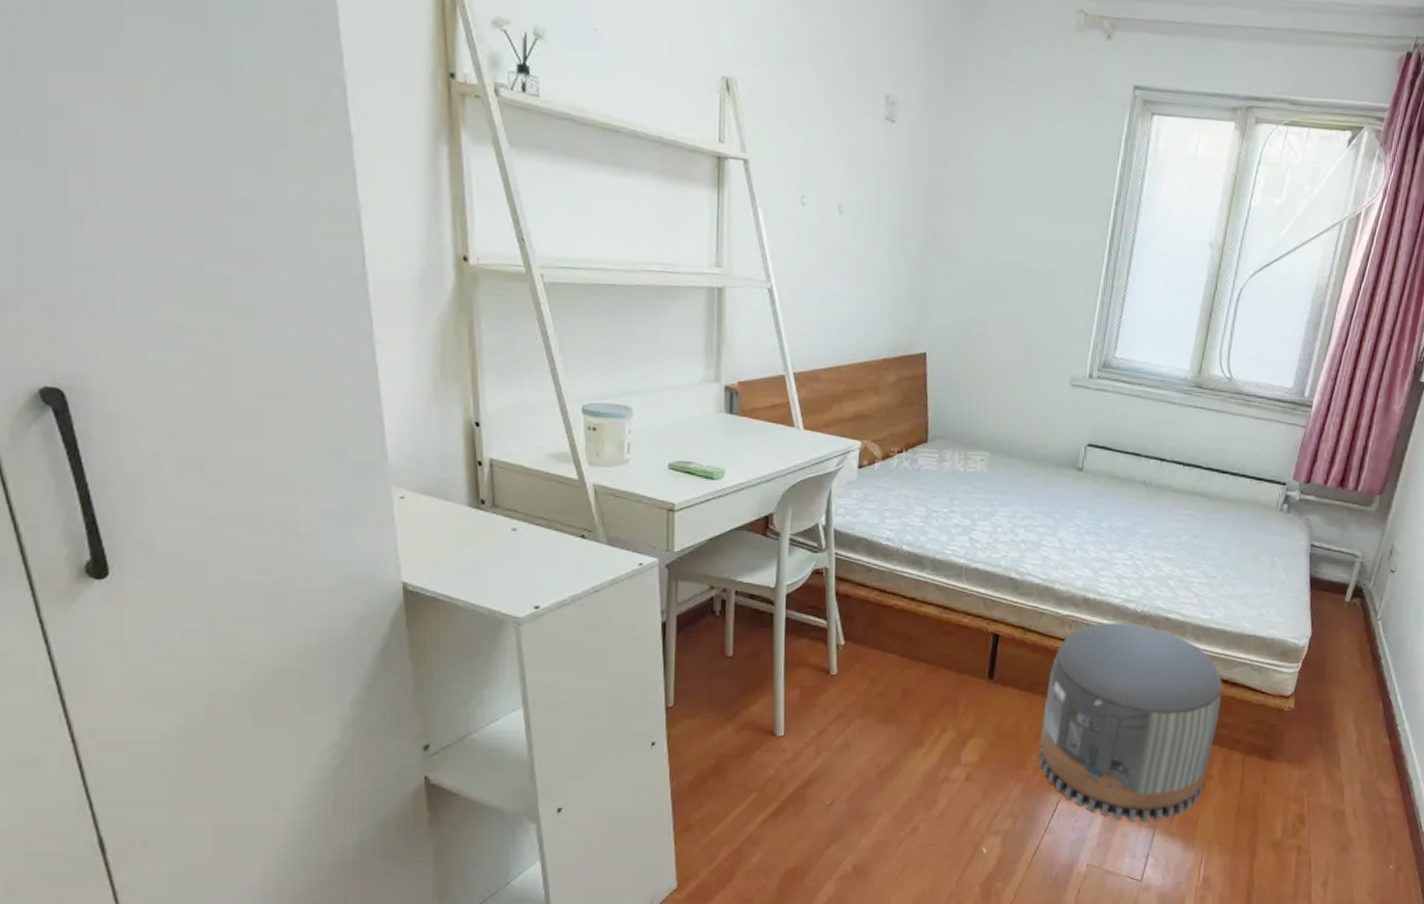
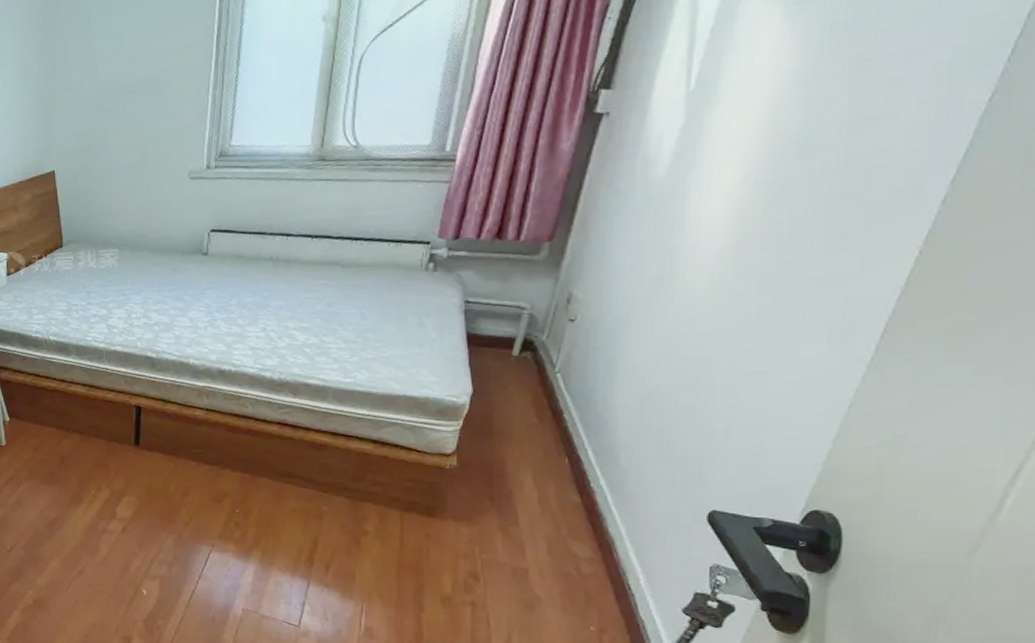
pouf: present [1039,622,1222,822] -> none [187,390,371,573]

